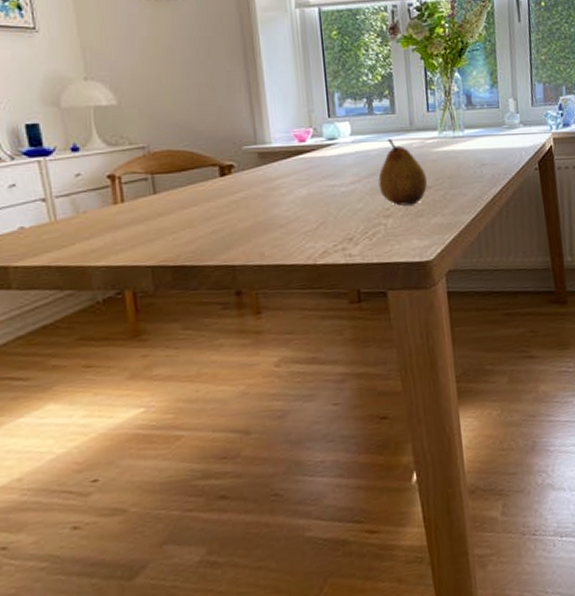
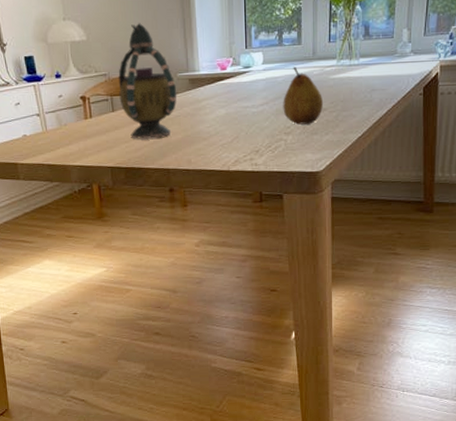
teapot: none [161,86,243,229] -> present [118,23,177,139]

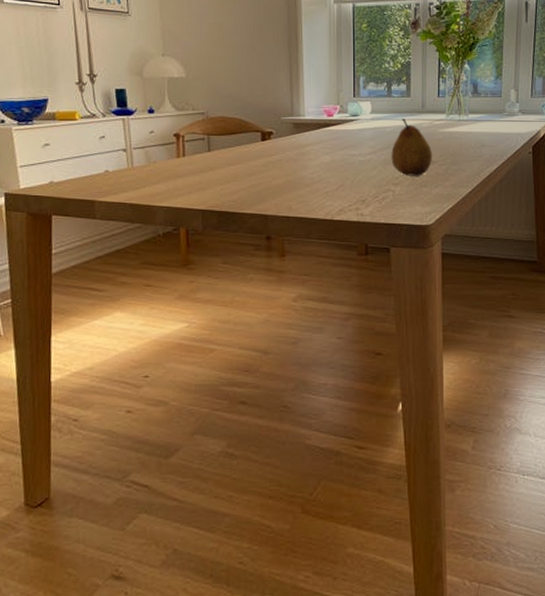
teapot: present [118,23,177,139] -> none [217,65,280,182]

